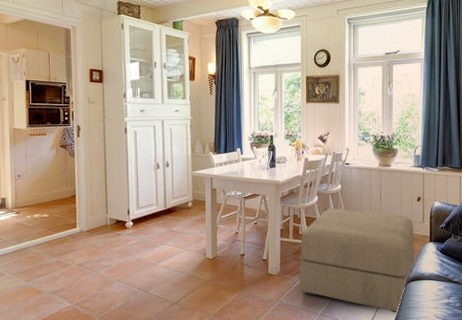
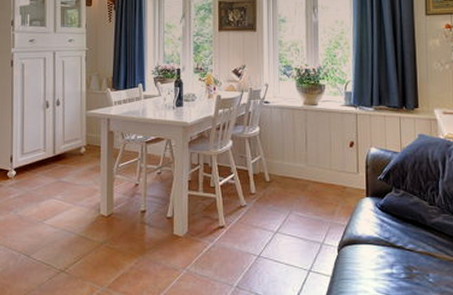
ottoman: present [299,208,415,313] -> none [210,155,349,285]

